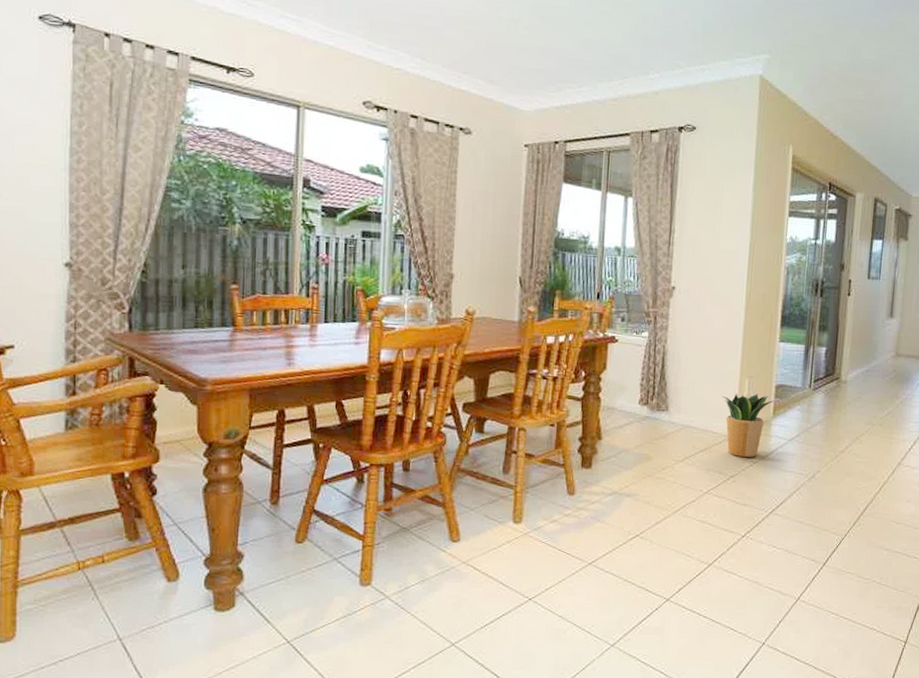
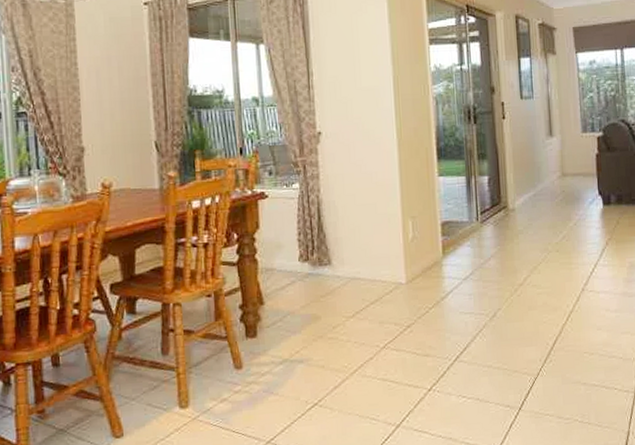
potted plant: present [722,392,776,457] -> none [387,234,444,304]

